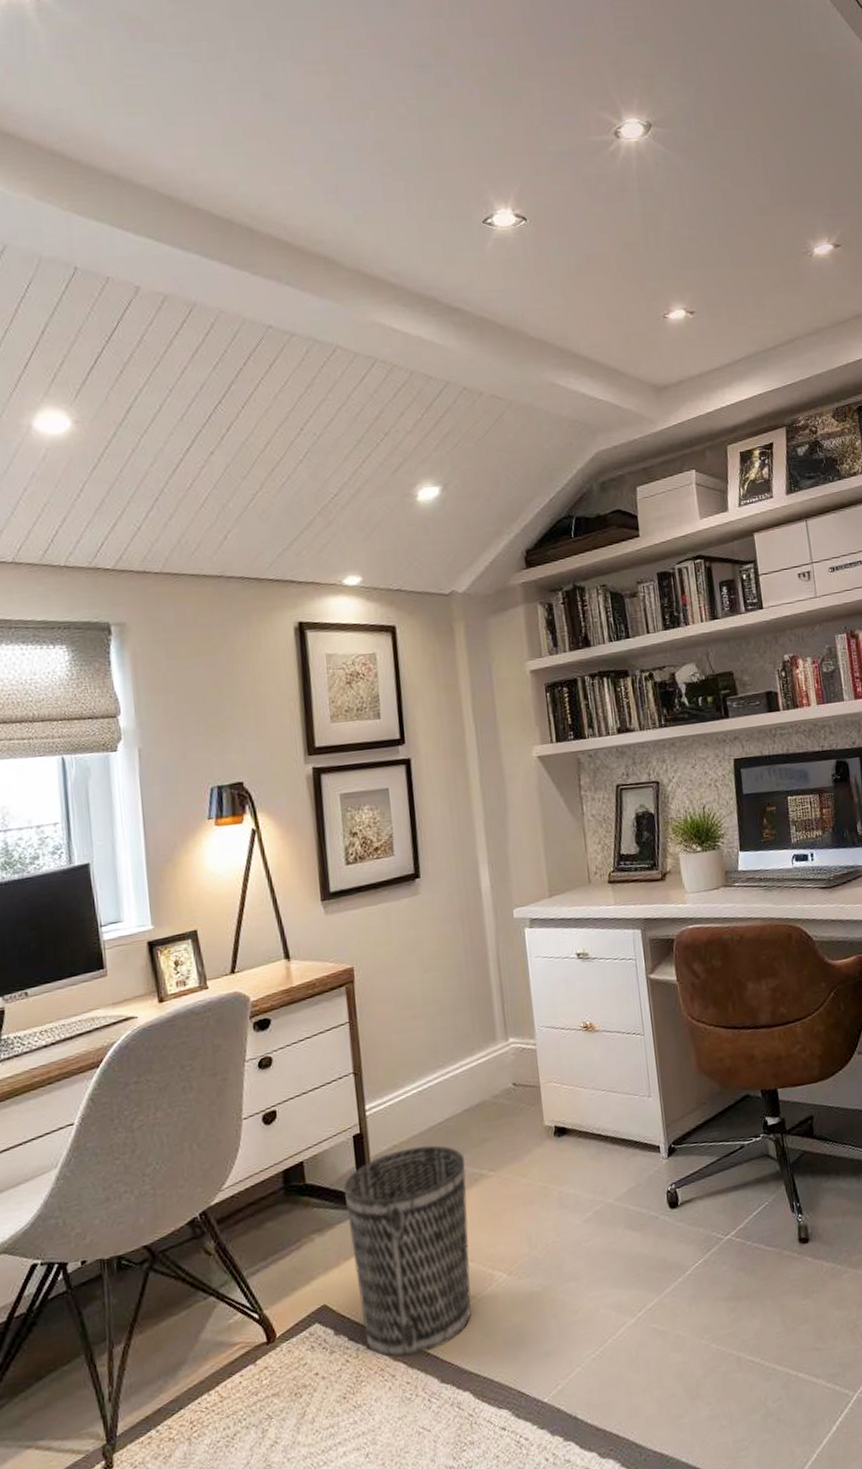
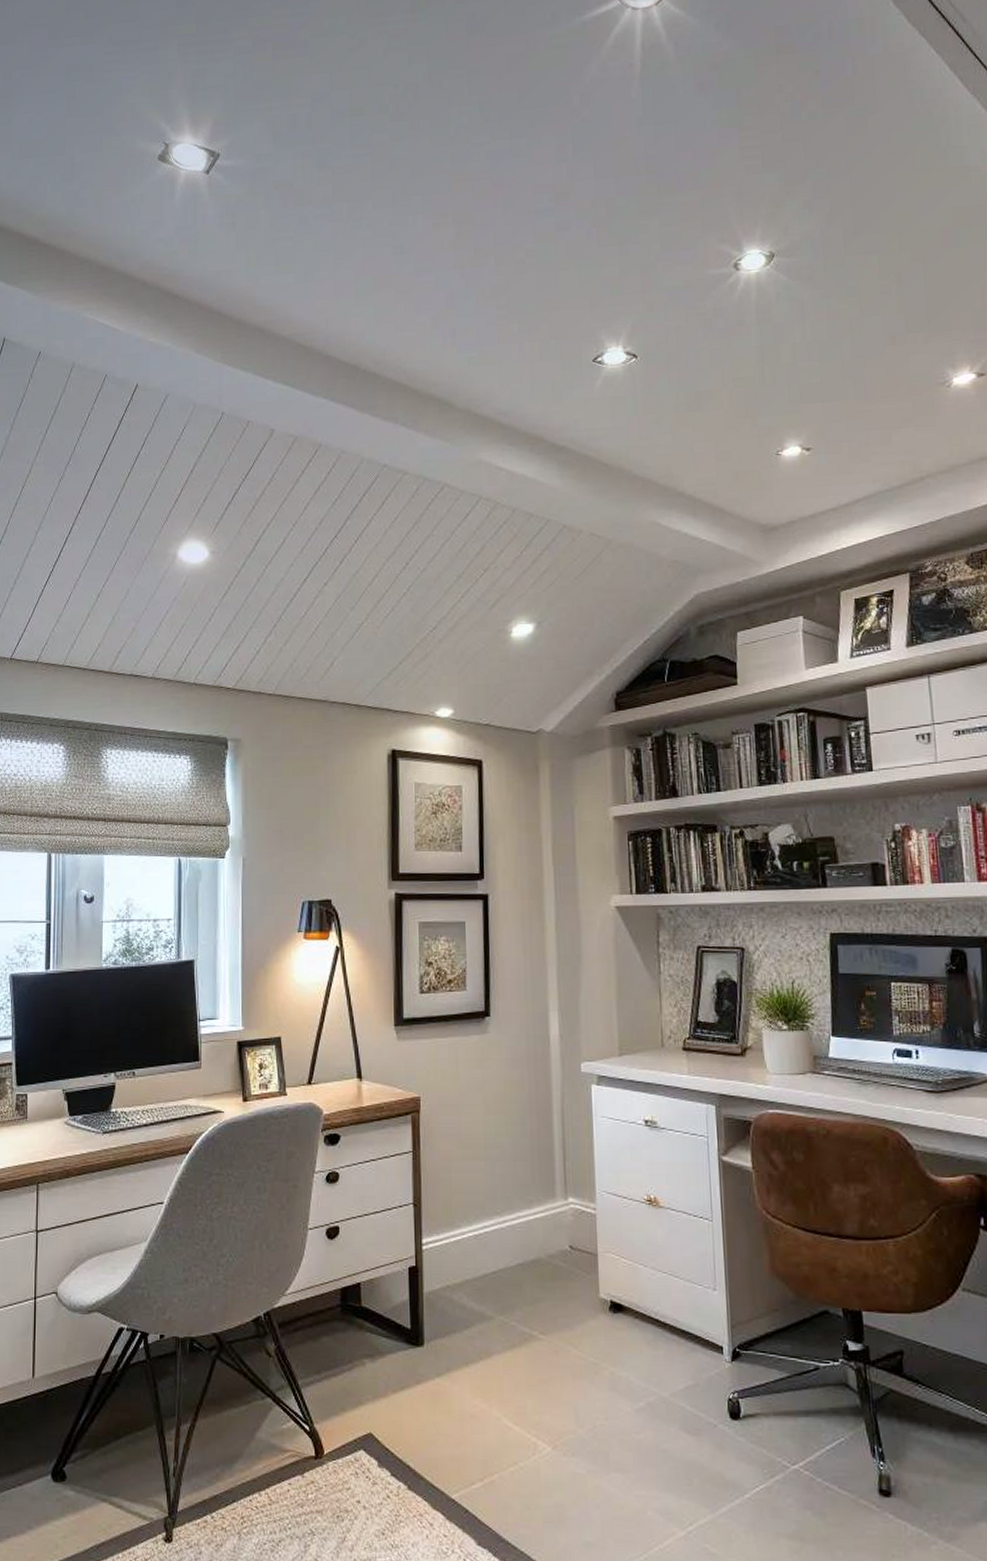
wastebasket: present [343,1145,471,1357] -> none [396,1291,517,1508]

